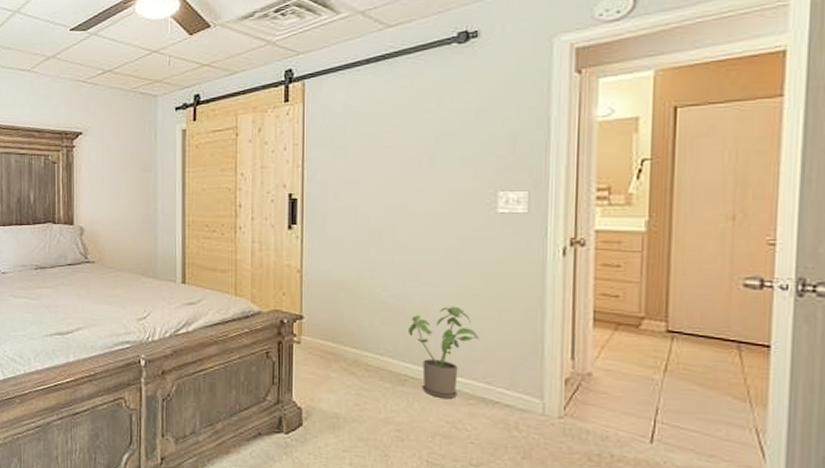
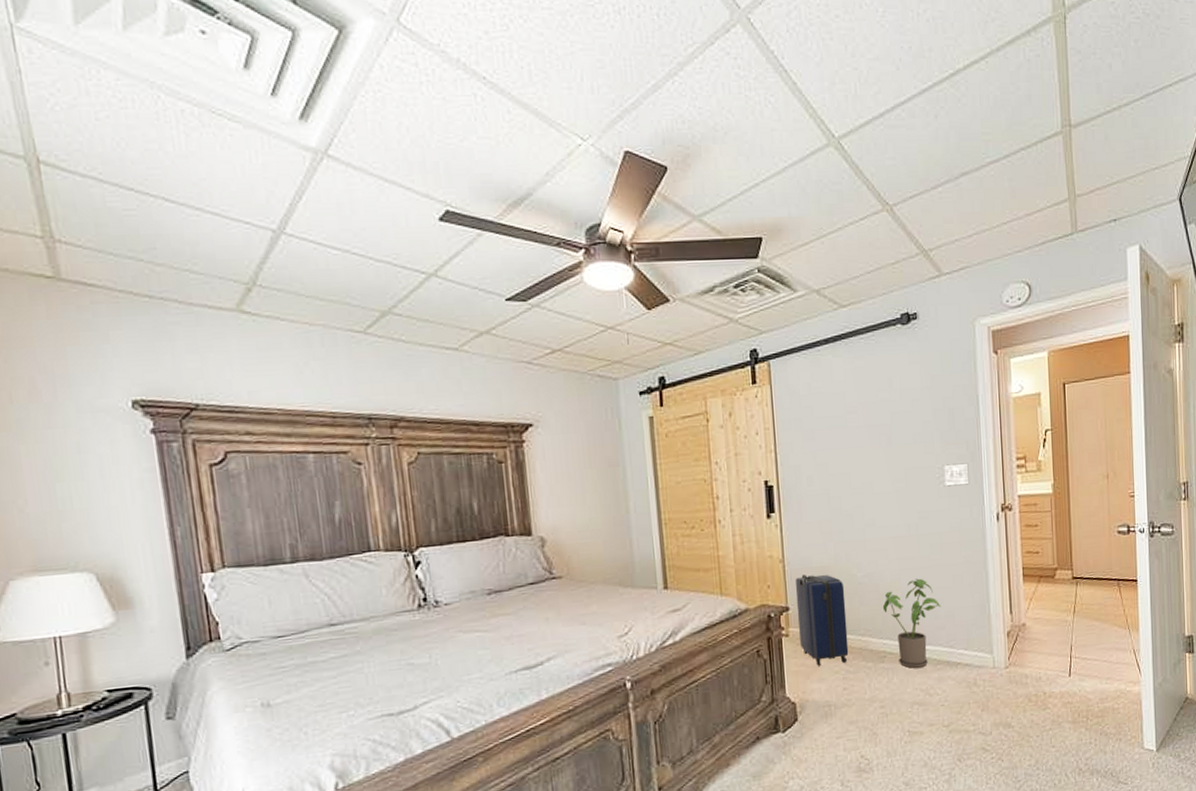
suitcase: none [311,287,366,379] -> present [795,574,849,666]

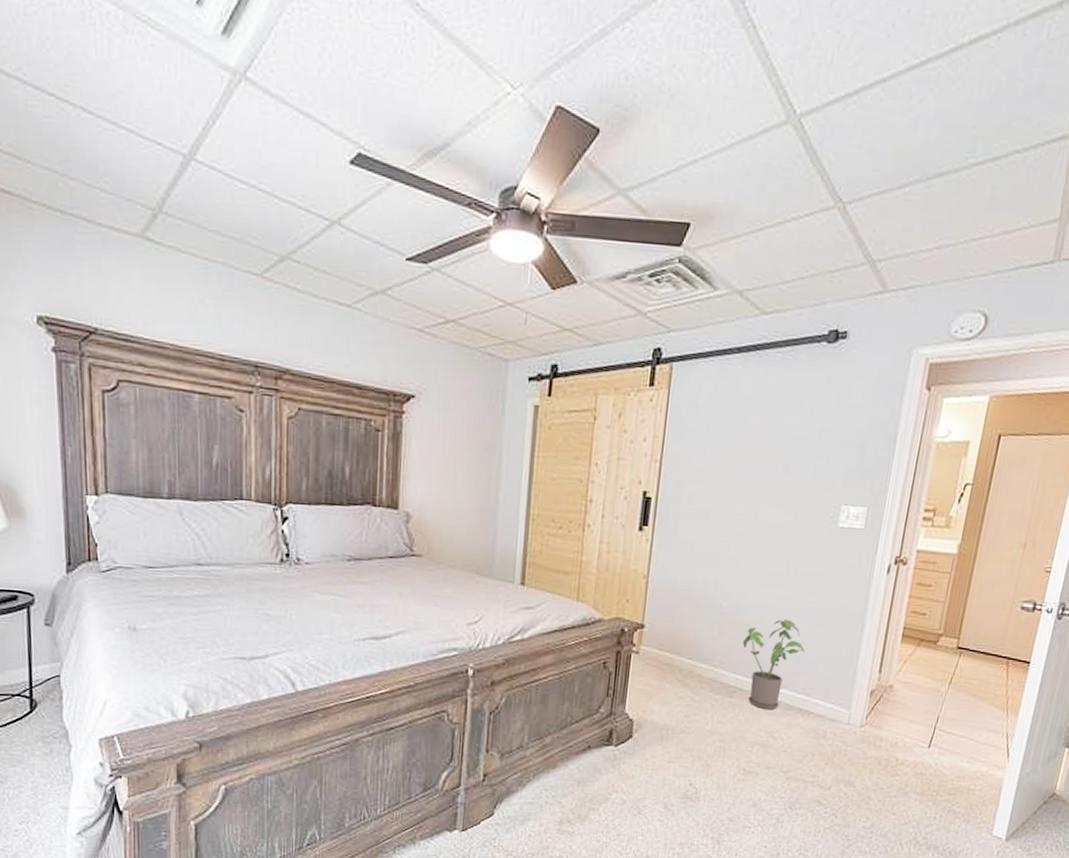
suitcase: present [795,574,849,666] -> none [649,595,707,690]

